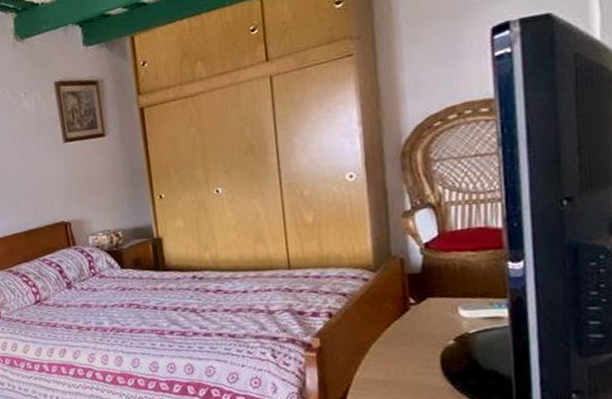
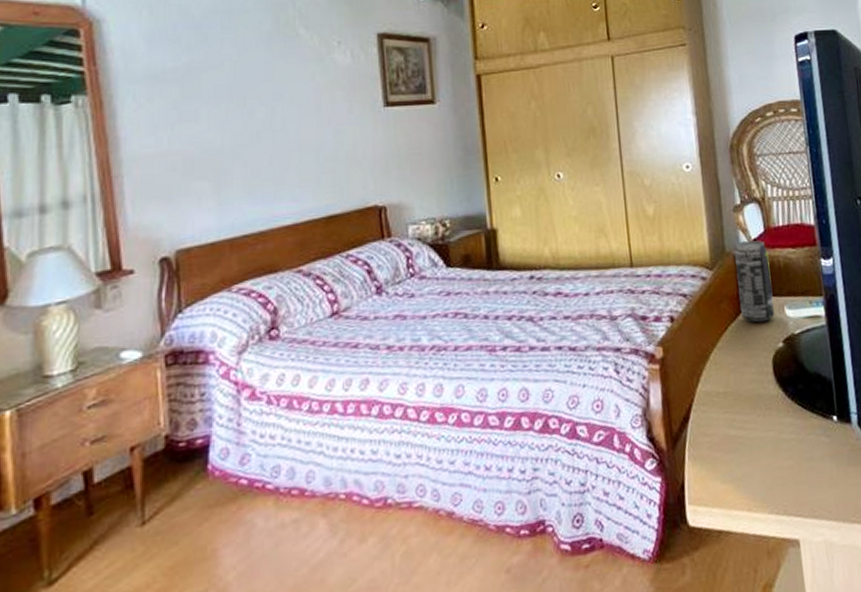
beverage can: none [402,244,447,321] -> present [735,240,775,323]

